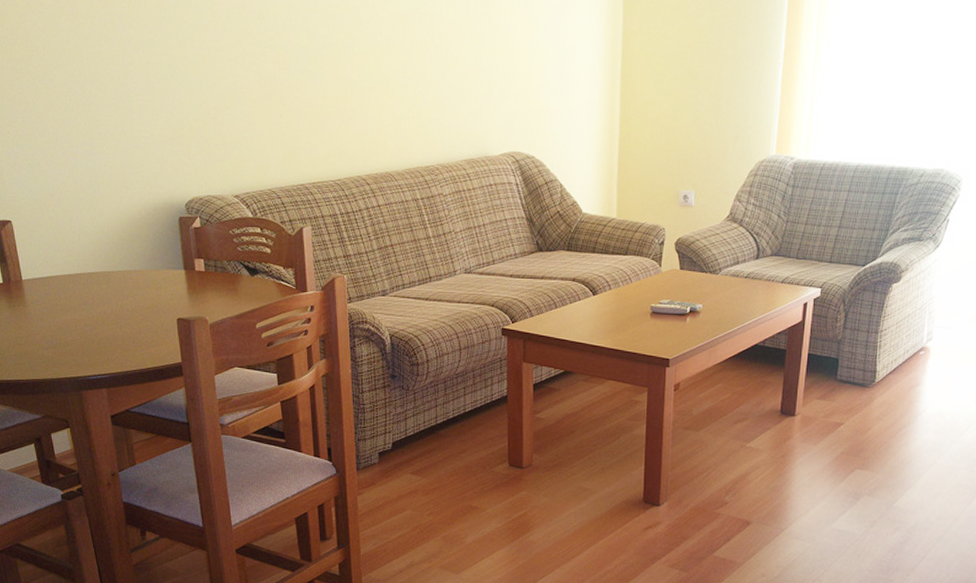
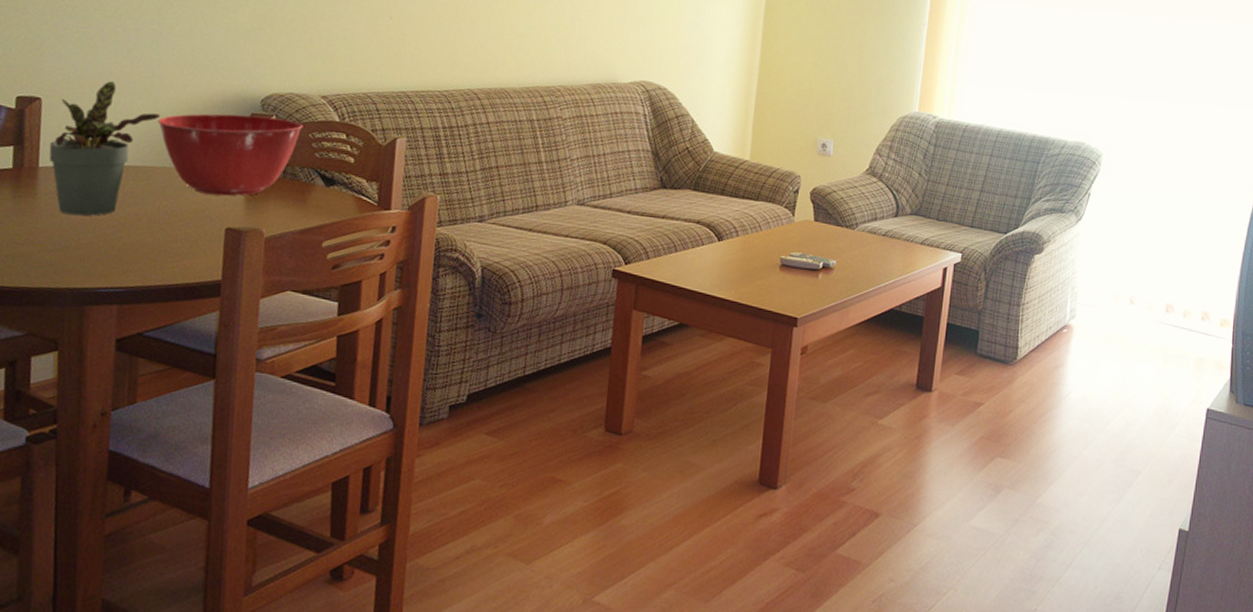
potted plant: none [26,200,108,318] -> present [48,81,161,216]
mixing bowl: none [105,219,224,291] -> present [157,113,304,196]

